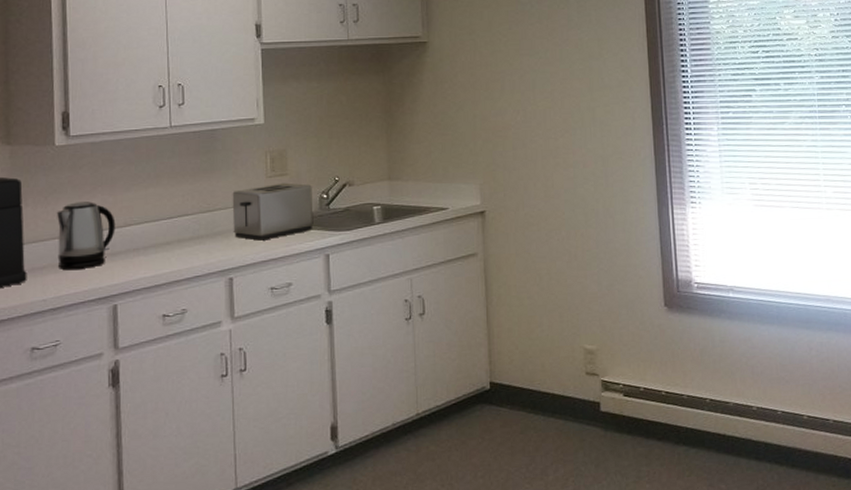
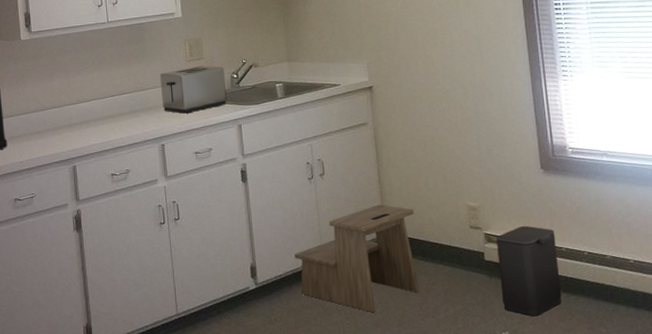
kettle: present [56,201,116,270] -> none [25,84,71,138]
step stool: none [385,348,528,478] -> present [294,204,420,313]
pedal bin: none [613,370,681,475] -> present [495,225,562,317]

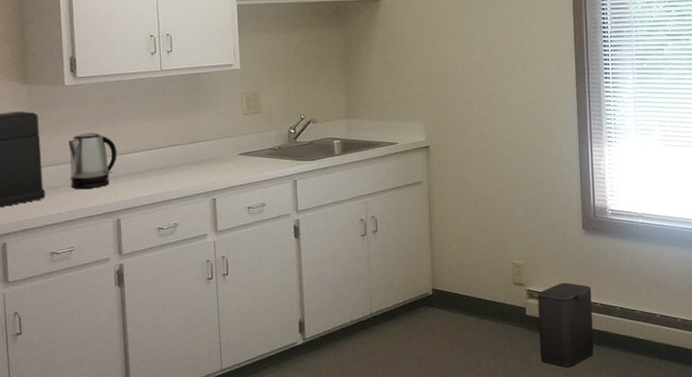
kettle: none [25,84,71,138] -> present [67,133,117,189]
toaster: present [160,65,227,114] -> none [214,119,283,168]
step stool: present [294,204,420,313] -> none [344,261,464,366]

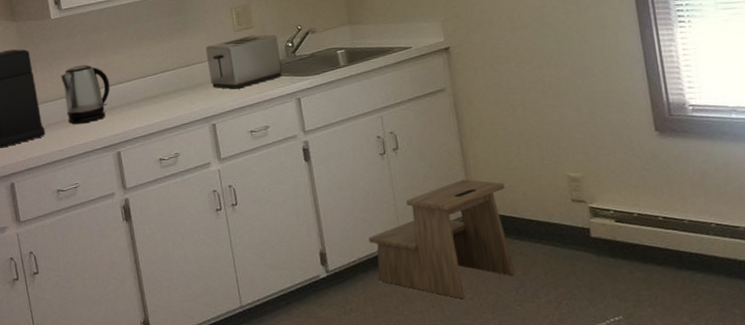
toaster: none [214,119,283,168] -> present [205,34,283,89]
step stool: none [344,261,464,366] -> present [368,179,516,300]
pedal bin: present [537,282,594,368] -> none [602,196,686,299]

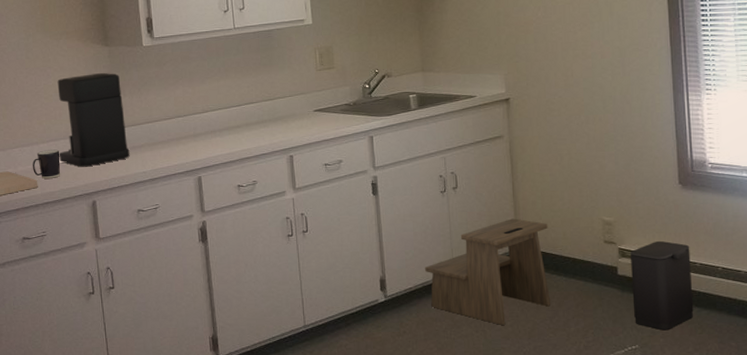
kettle: present [60,64,110,124] -> none [148,92,196,148]
toaster: present [205,34,283,89] -> none [288,75,358,124]
pedal bin: none [602,196,686,299] -> present [629,240,694,331]

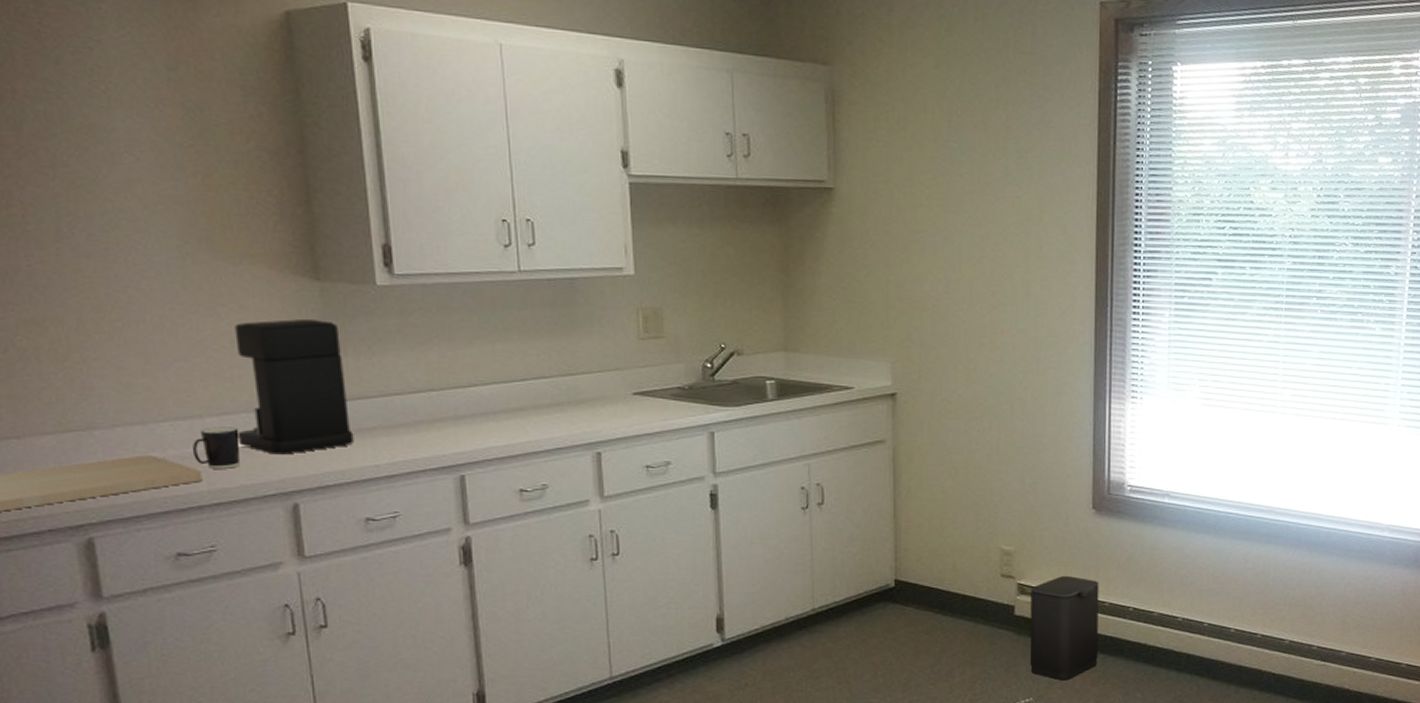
step stool: present [425,218,551,326] -> none [777,544,935,676]

